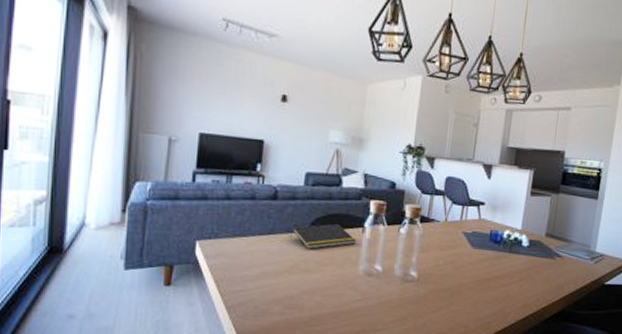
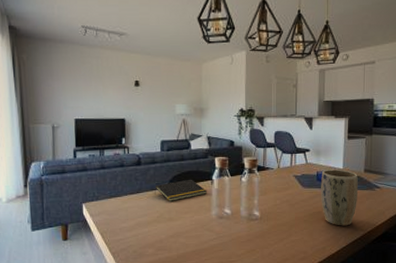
plant pot: none [491,229,538,299] -> present [321,170,358,226]

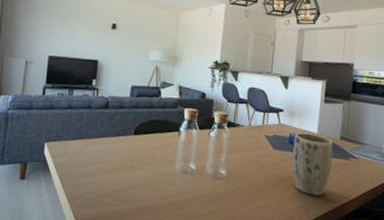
notepad: present [155,179,207,201] -> none [119,128,173,150]

